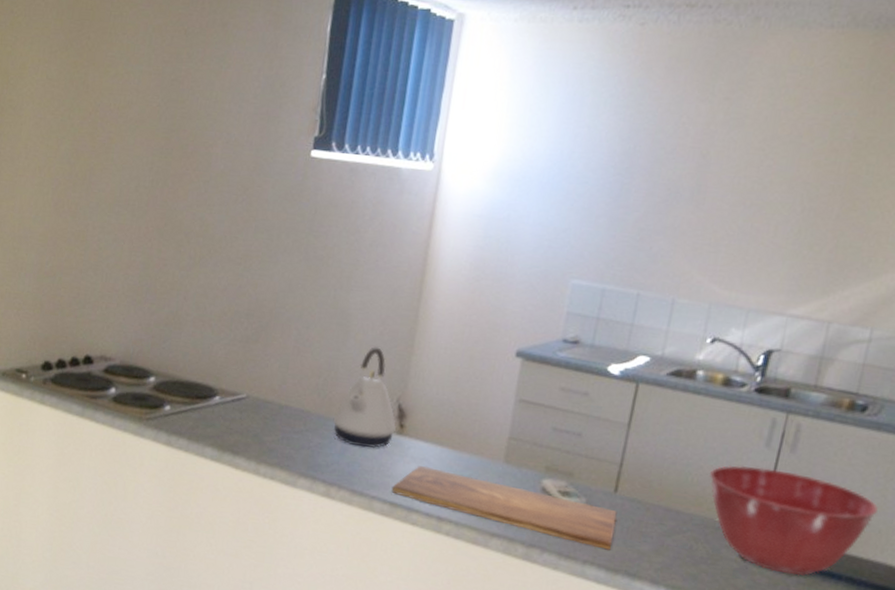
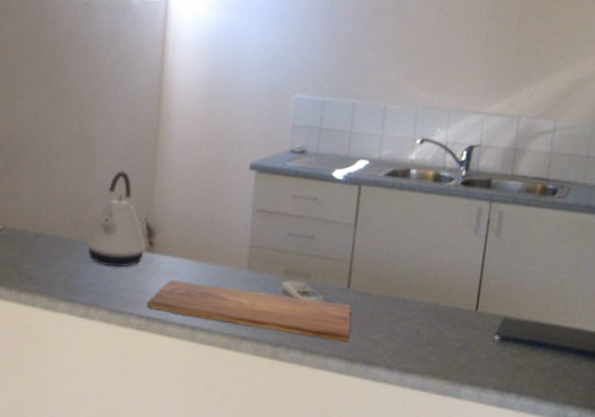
mixing bowl: present [710,465,878,576] -> none [429,252,573,348]

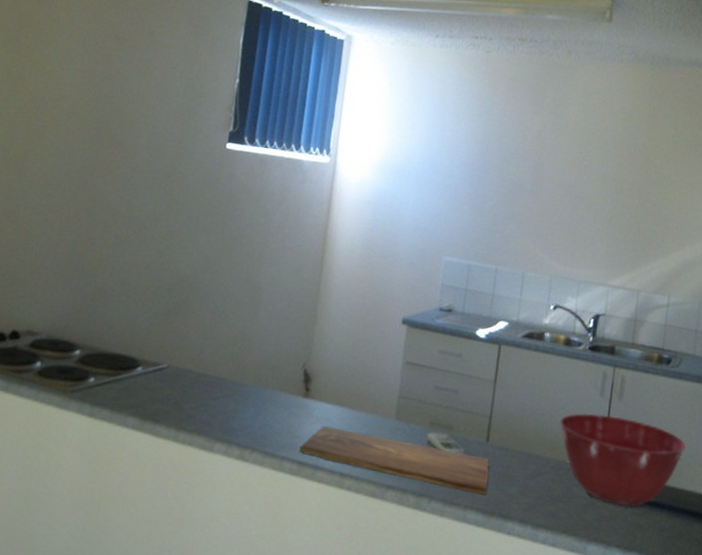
kettle: present [86,170,146,268] -> none [246,317,302,412]
mixing bowl: none [429,252,573,348] -> present [560,413,686,507]

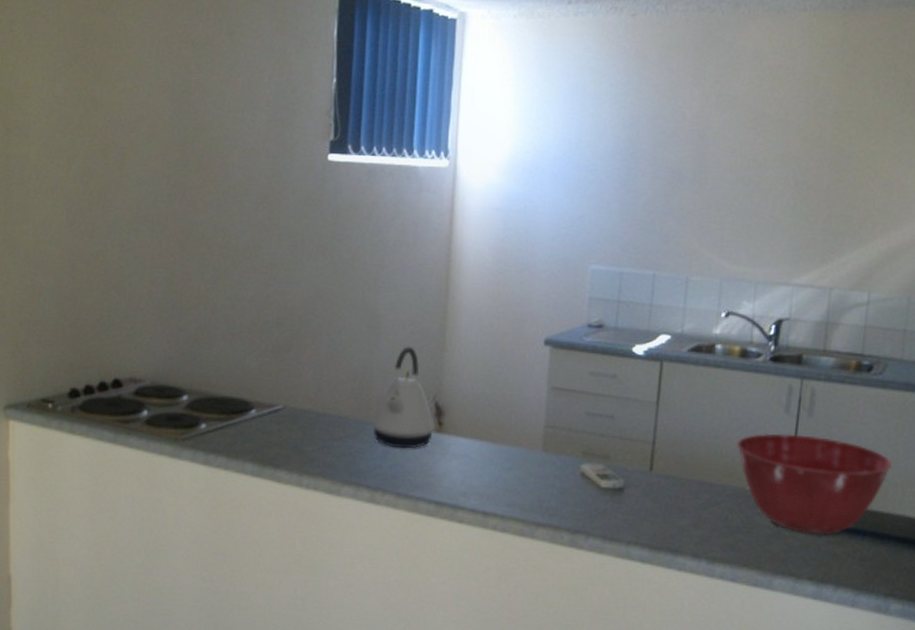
kettle: none [246,317,302,412] -> present [372,346,435,449]
cutting board: present [299,425,490,495] -> none [435,461,655,529]

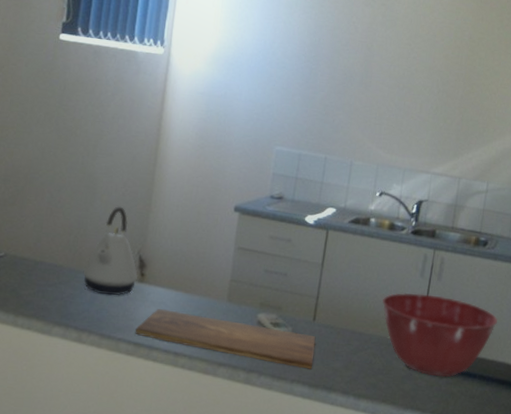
cutting board: none [435,461,655,529] -> present [135,308,316,370]

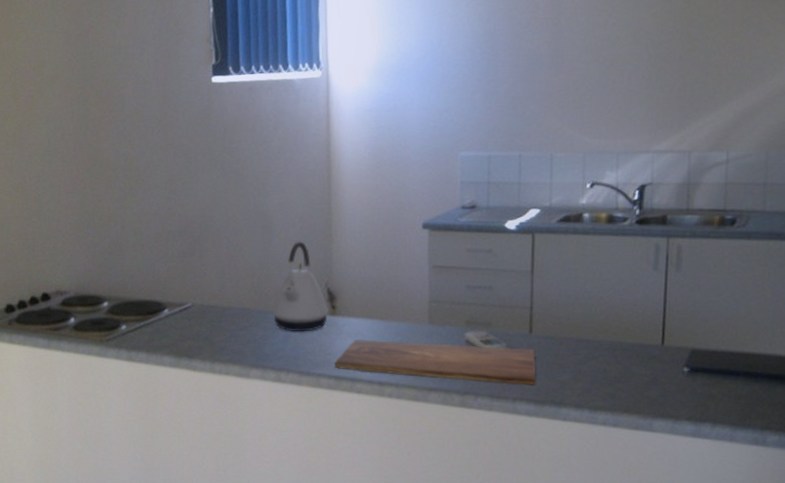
mixing bowl: present [382,292,498,378] -> none [610,288,760,379]

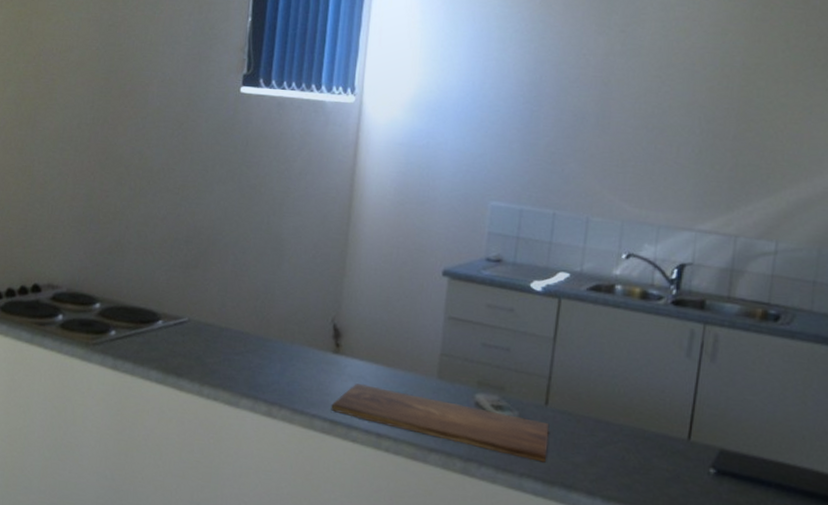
kettle: present [272,241,329,332] -> none [271,269,332,368]

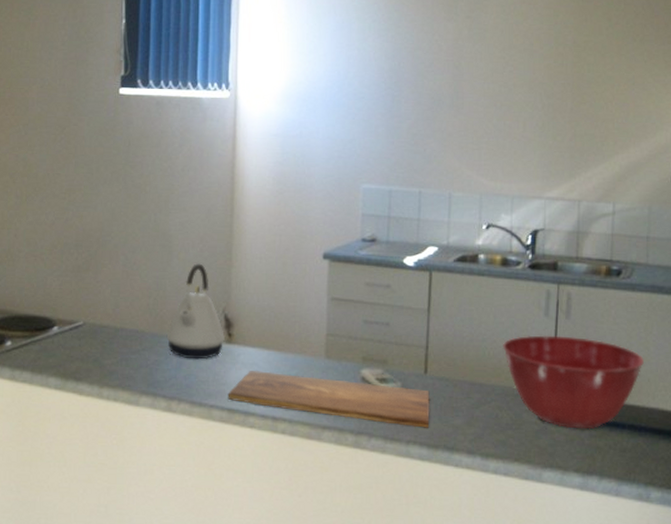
kettle: none [271,269,332,368] -> present [166,263,225,360]
mixing bowl: none [635,375,799,484] -> present [503,335,644,430]

